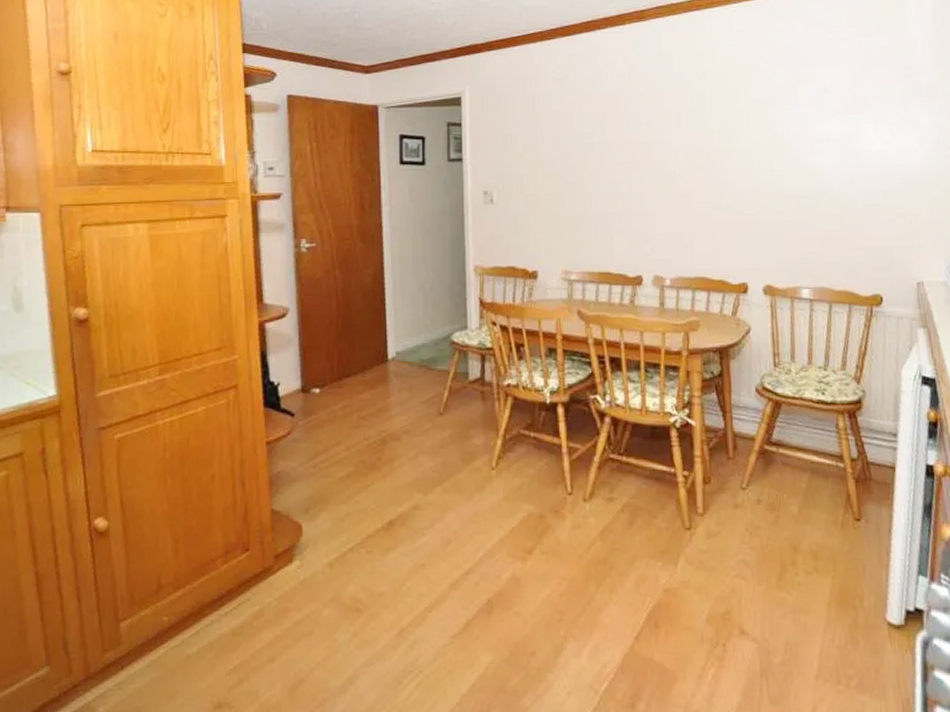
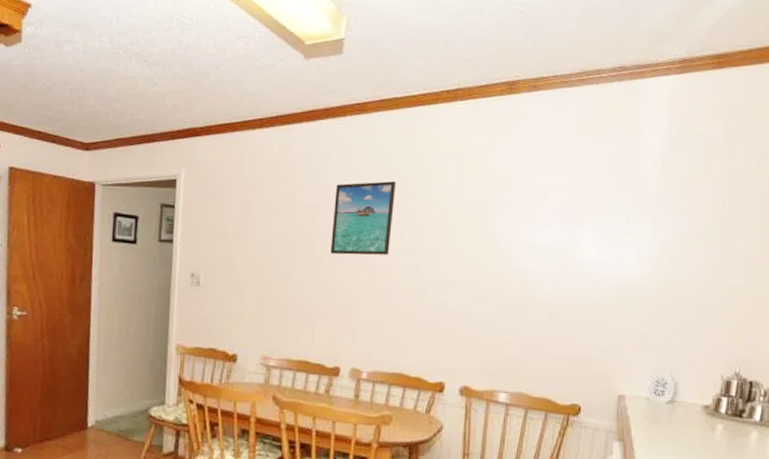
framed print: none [621,86,681,162] -> present [330,181,397,255]

